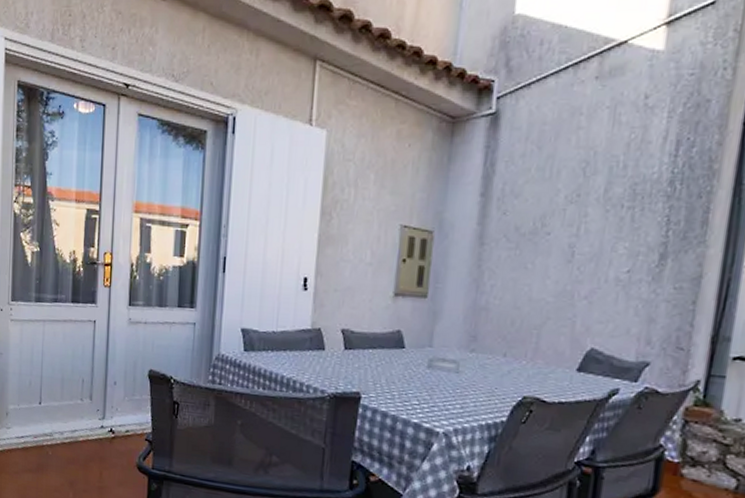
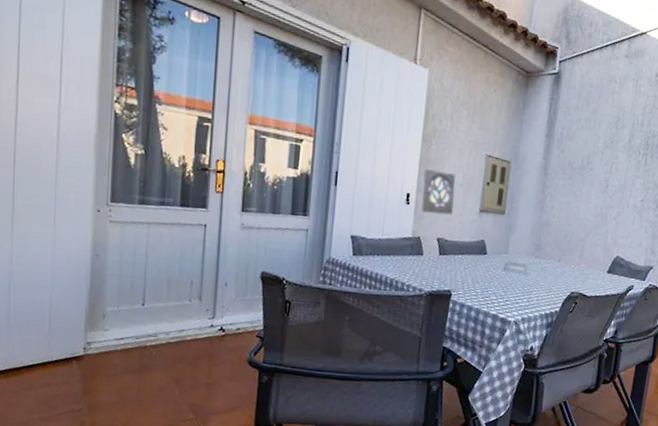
wall ornament: none [321,248,363,301] -> present [421,169,456,215]

